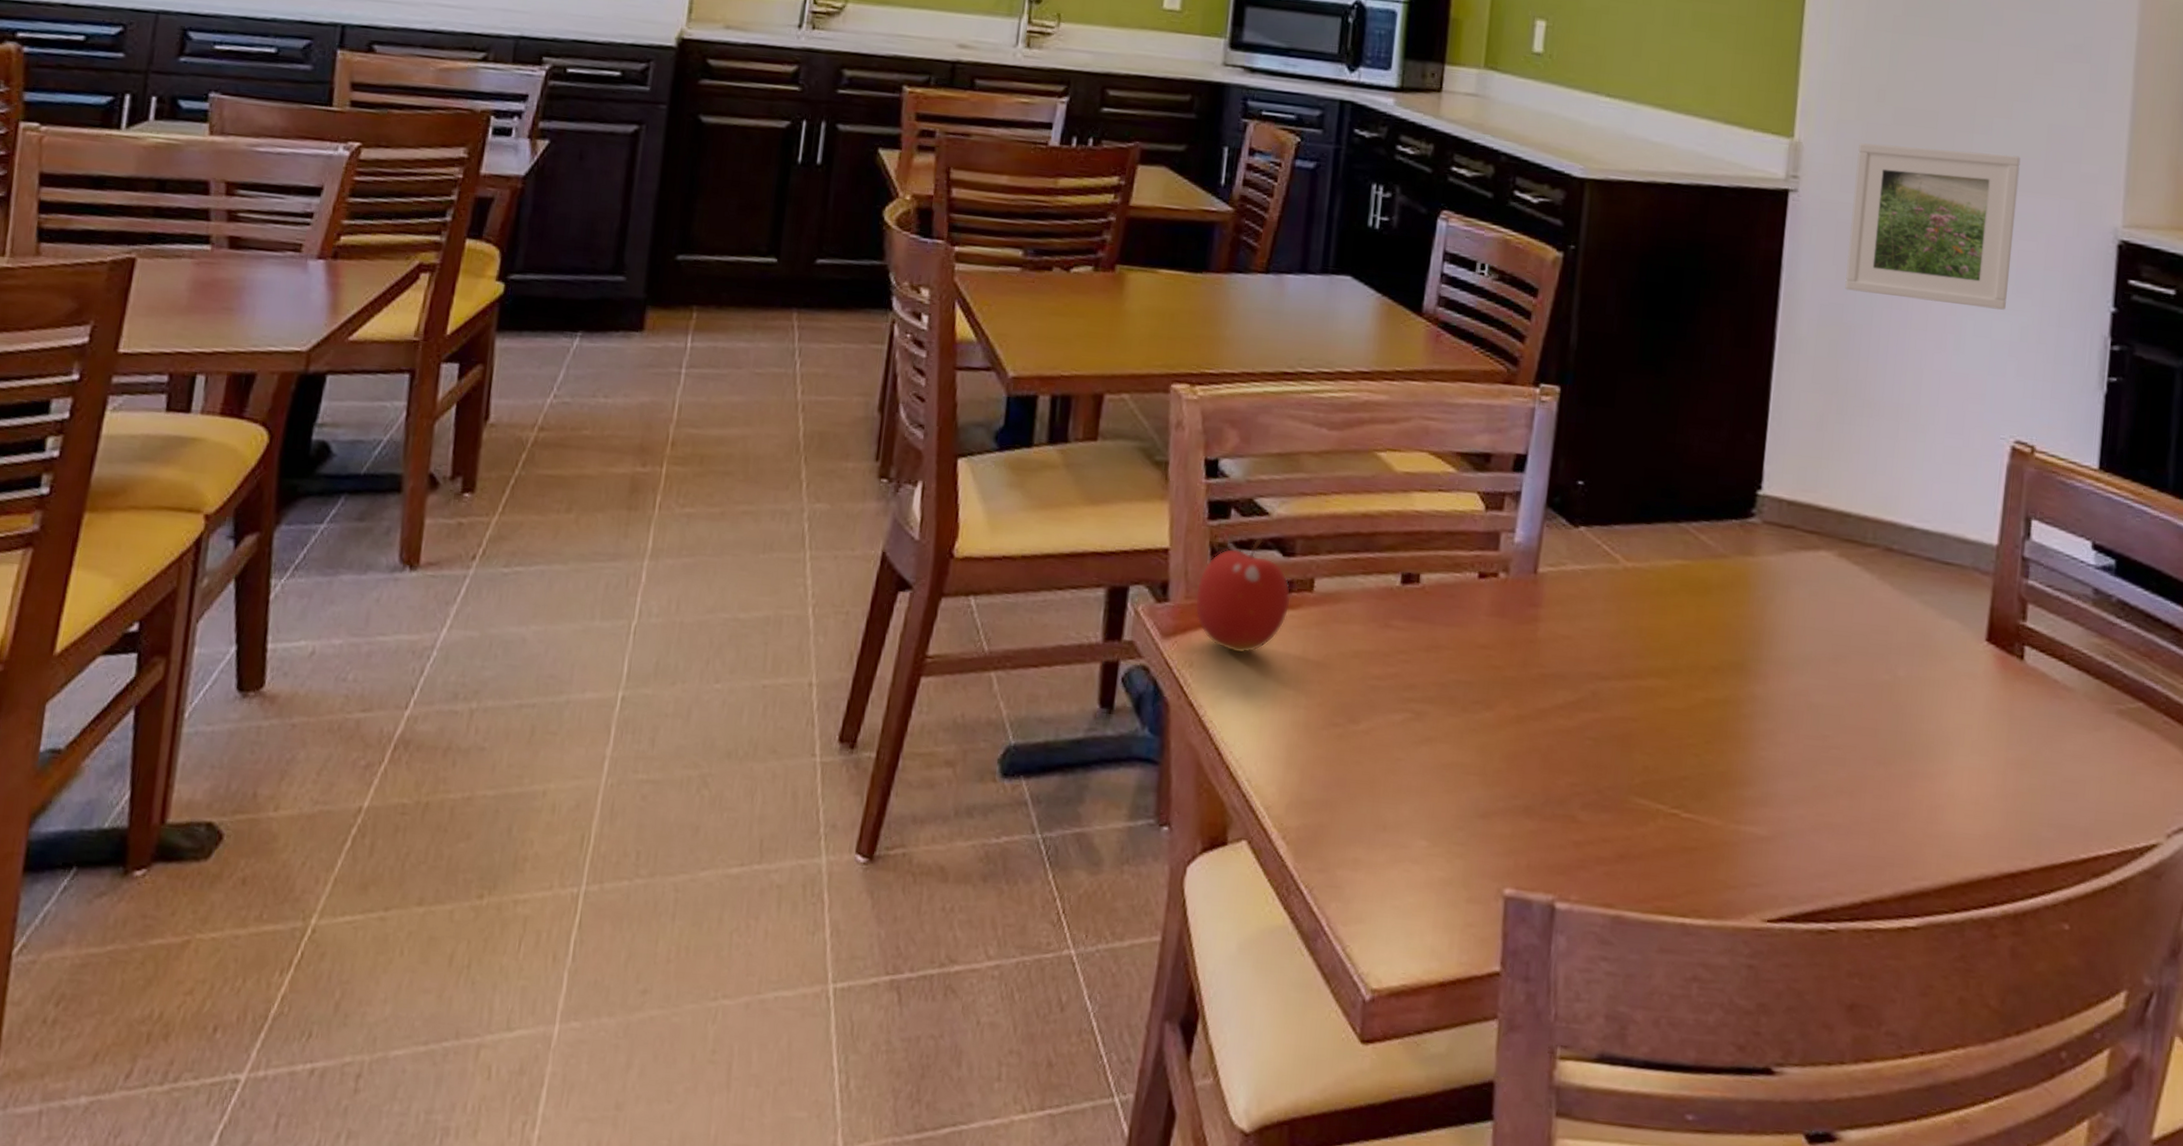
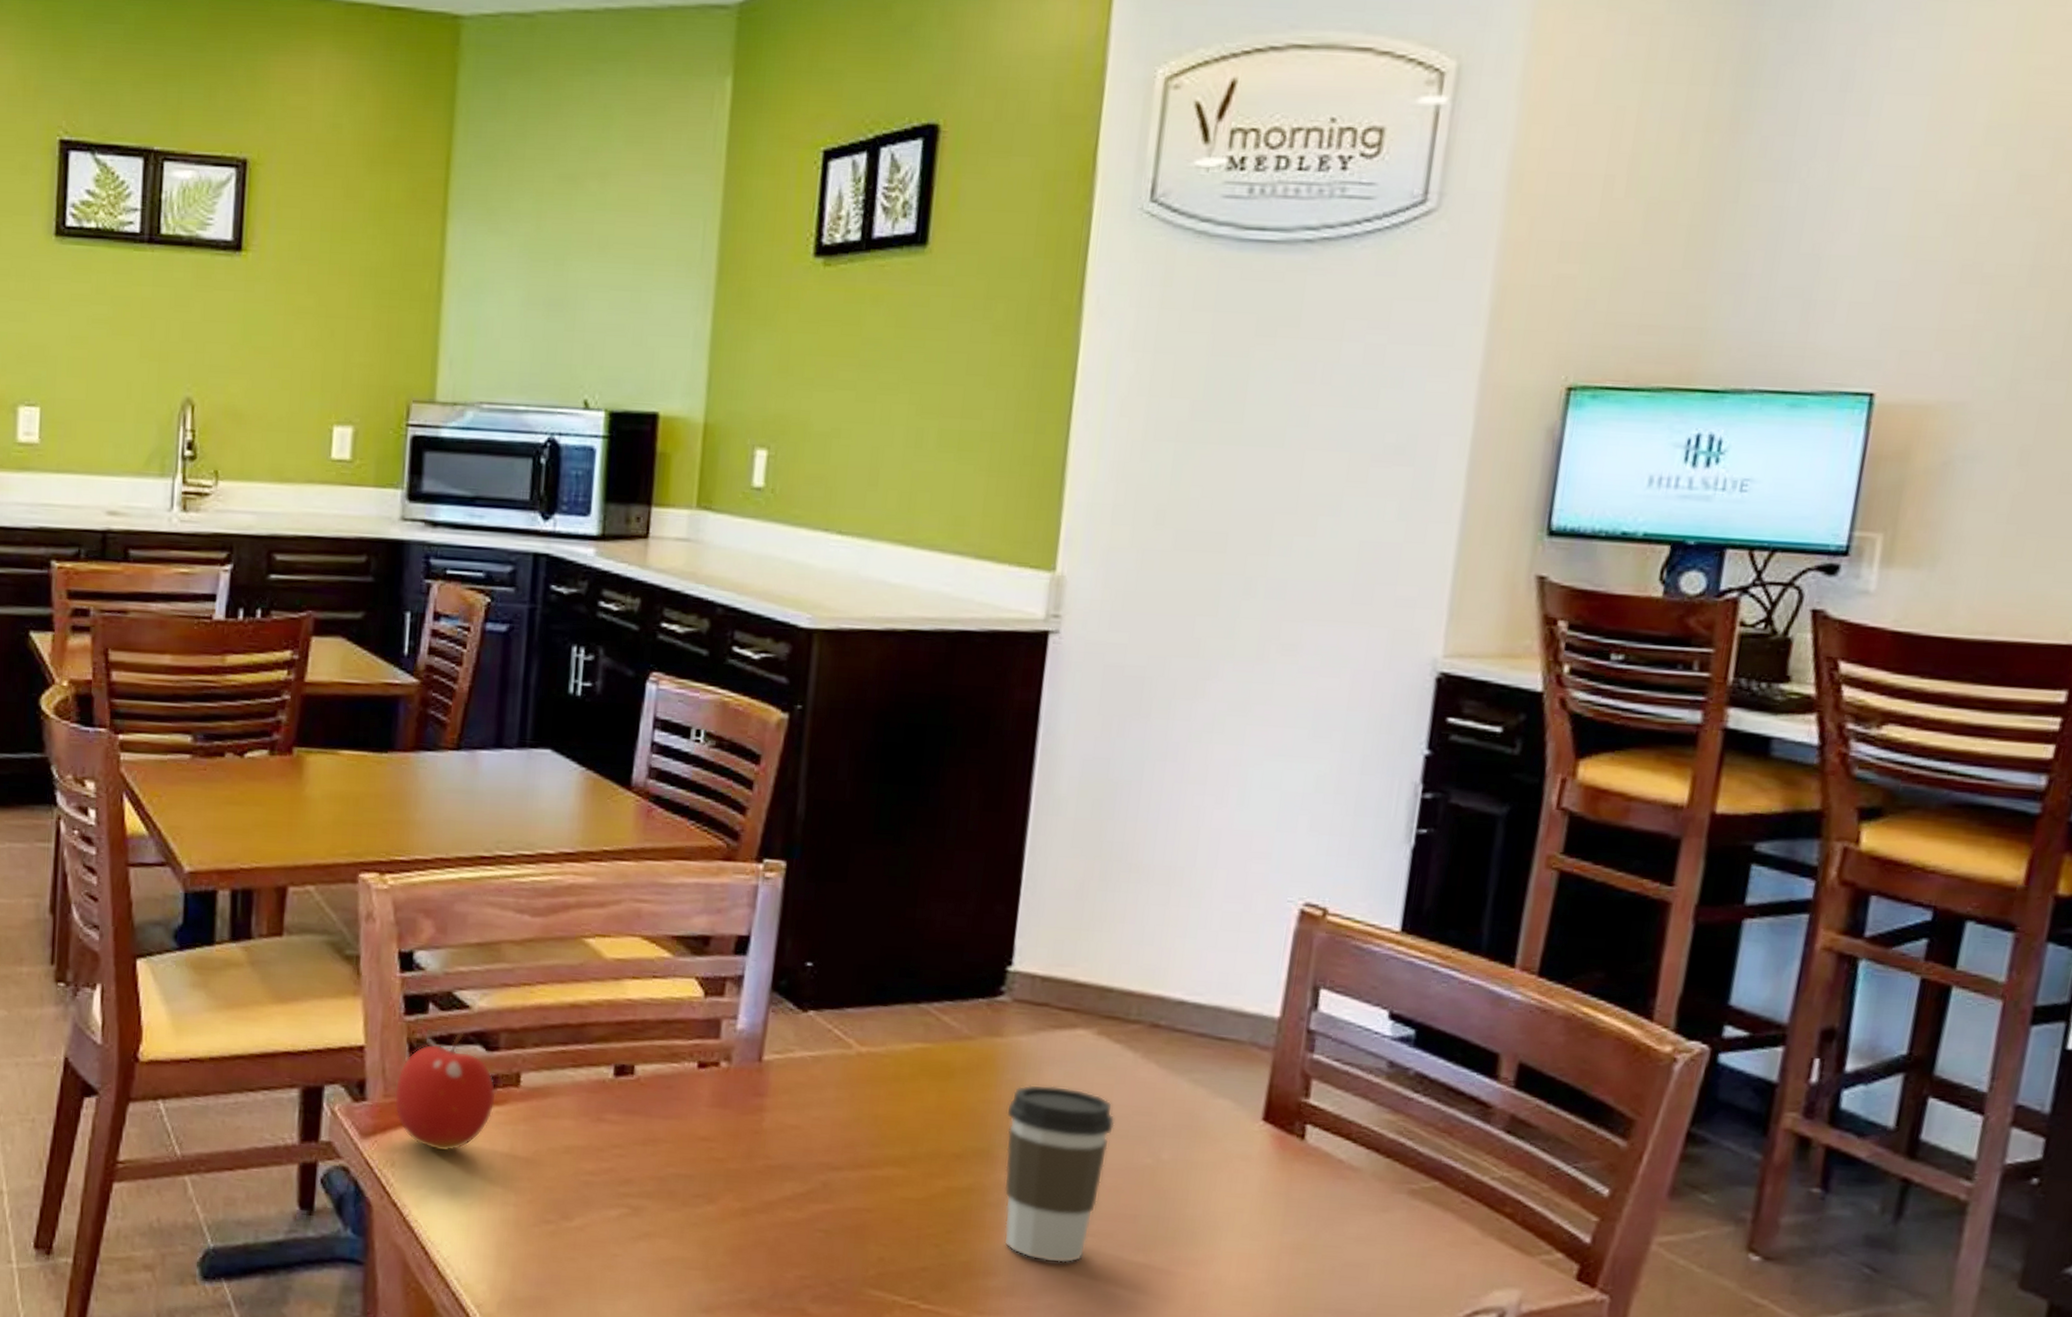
coffee cup: none [1757,601,1856,775] -> present [1004,1084,1115,1263]
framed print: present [1845,143,2021,310] -> none [1112,573,1325,758]

